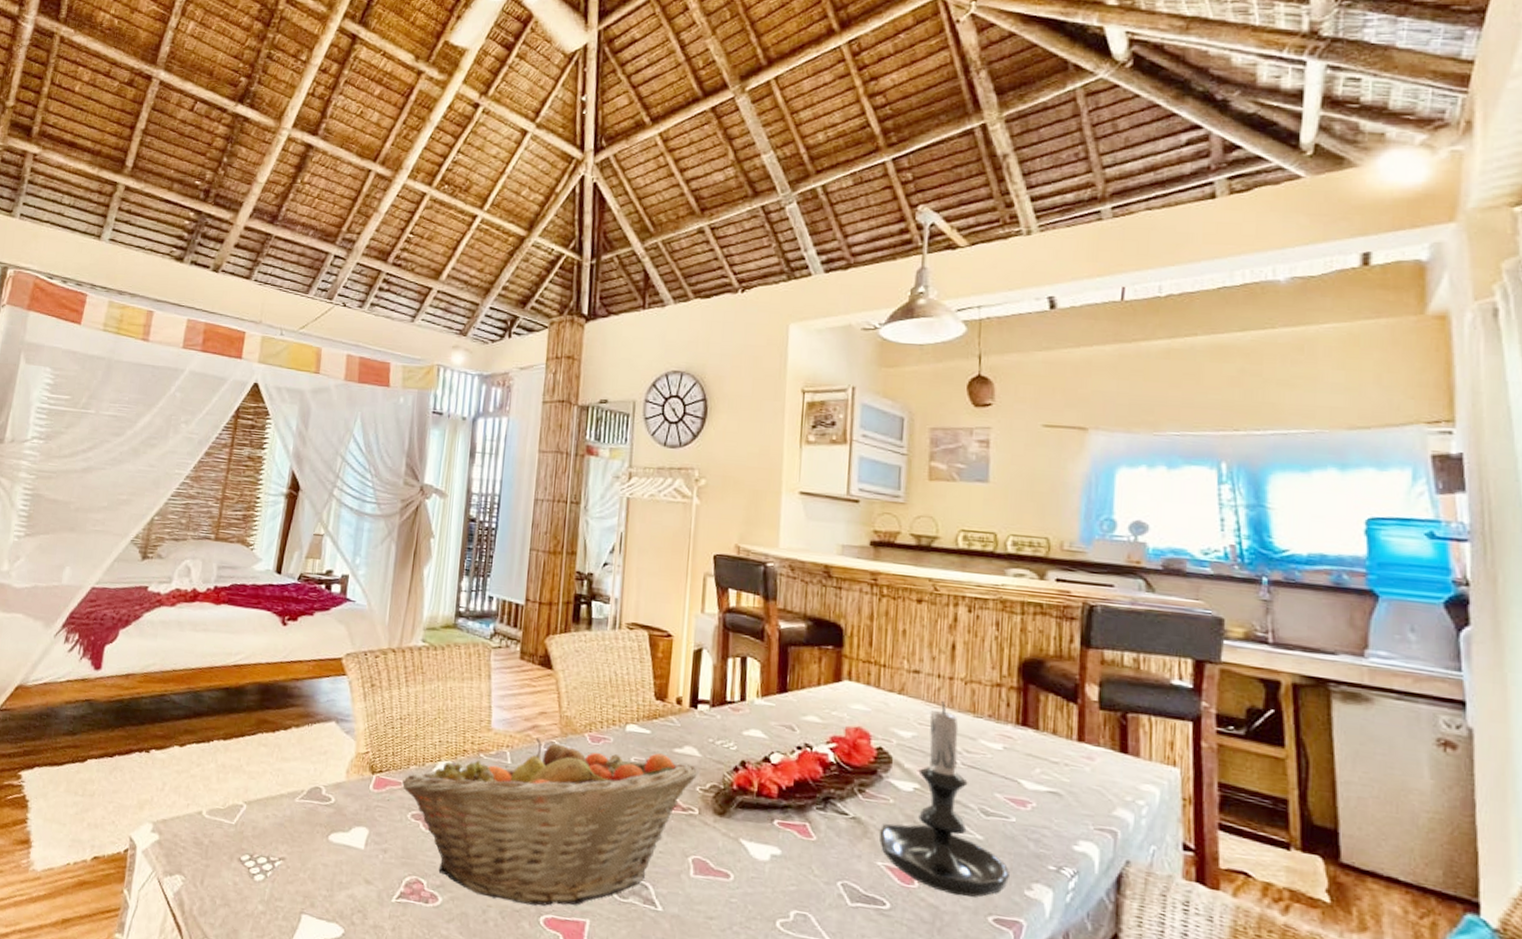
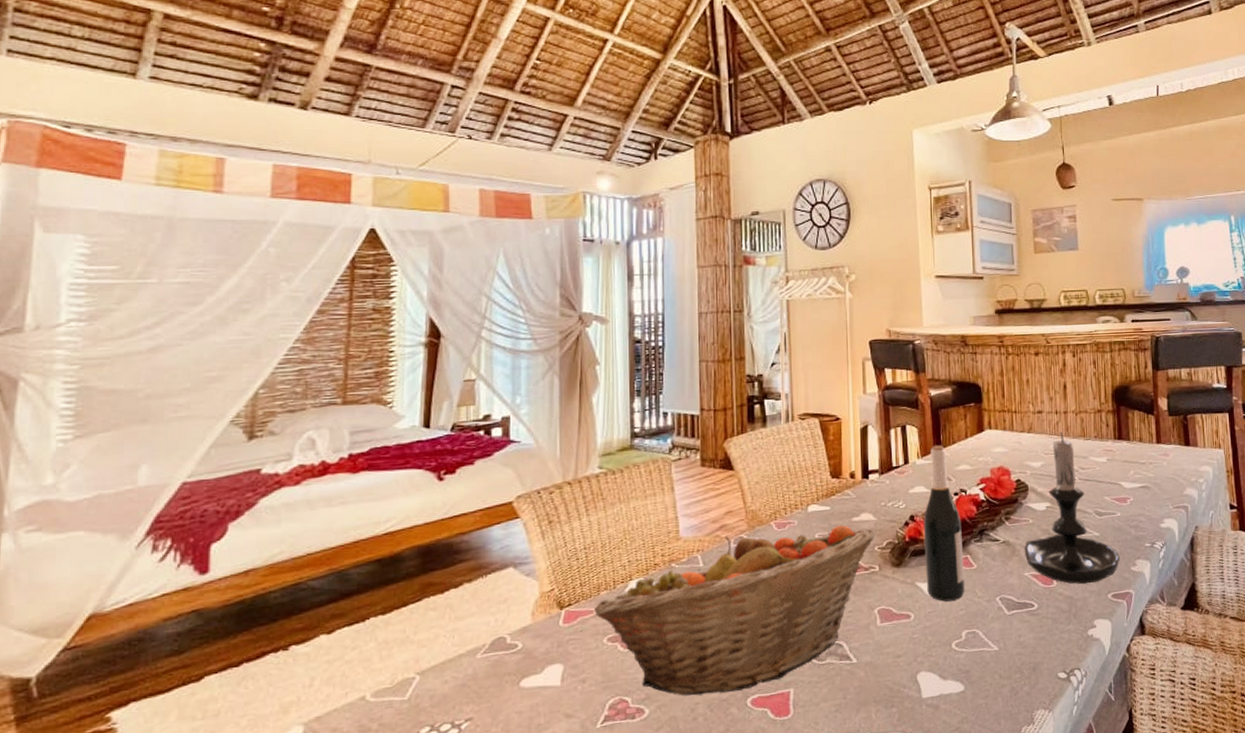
wine bottle: none [752,686,803,872] -> present [923,445,965,602]

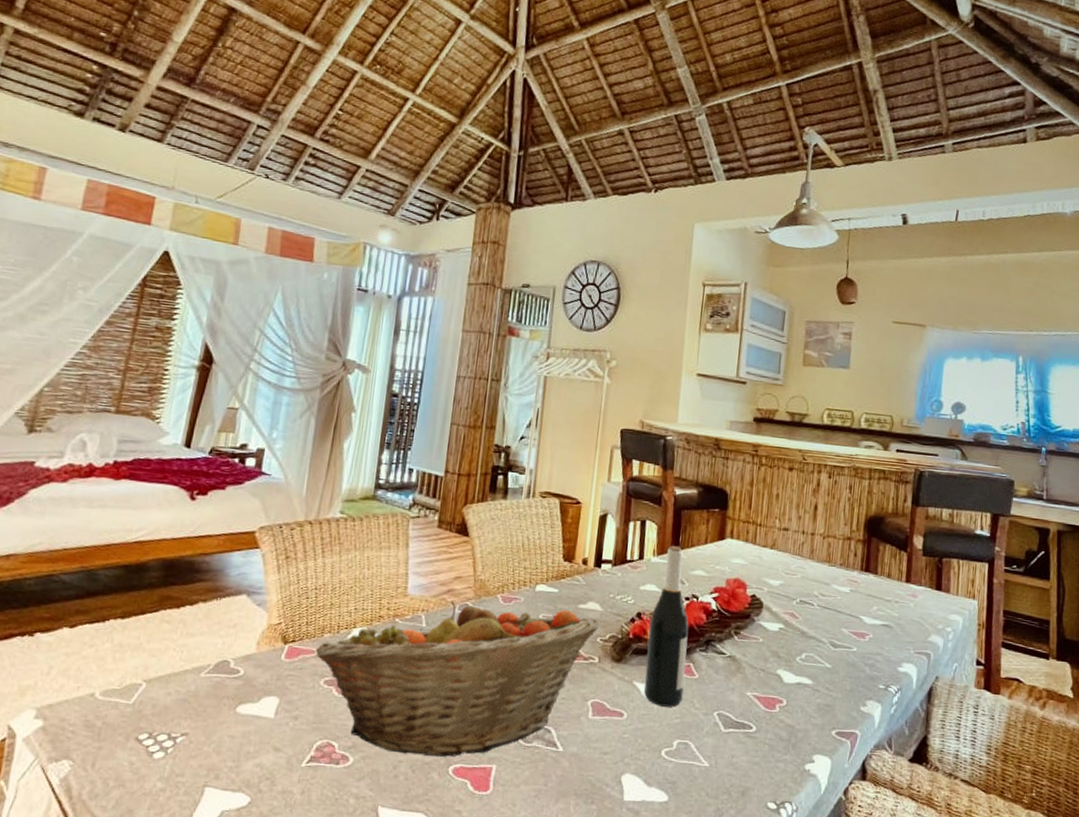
candle holder: present [1025,432,1121,585] -> none [750,554,851,716]

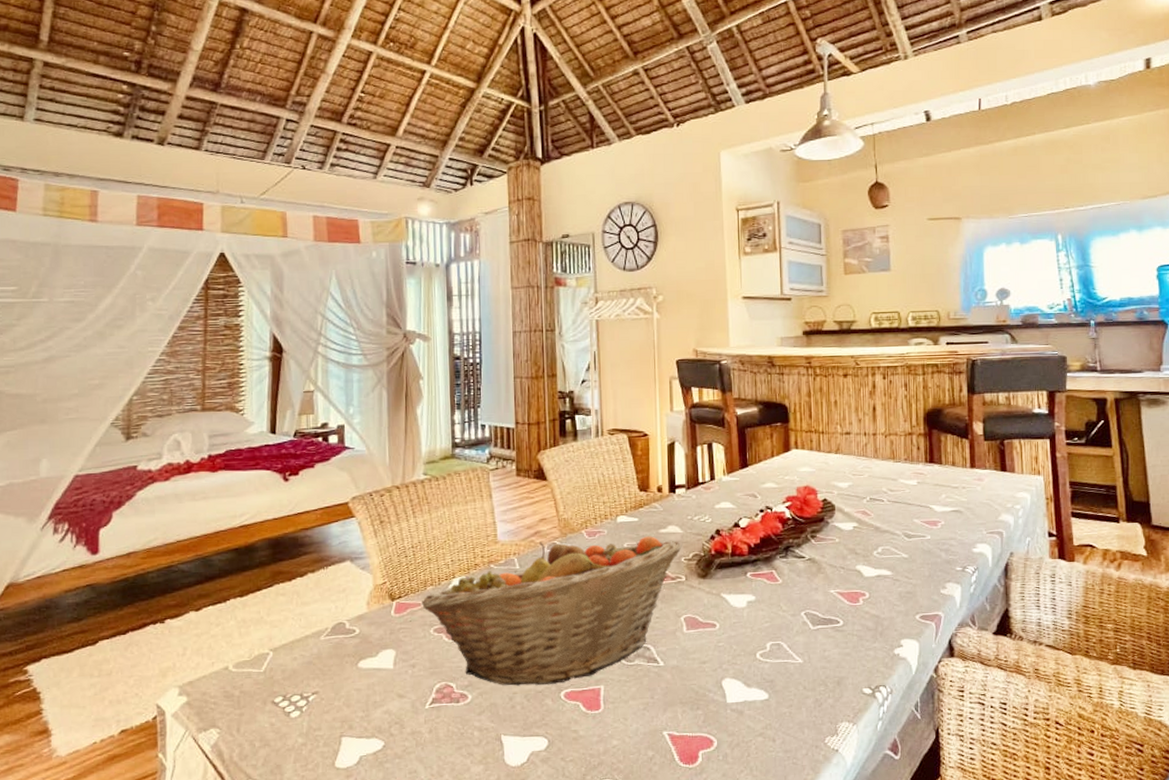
wine bottle: present [644,545,689,707] -> none [729,462,770,613]

